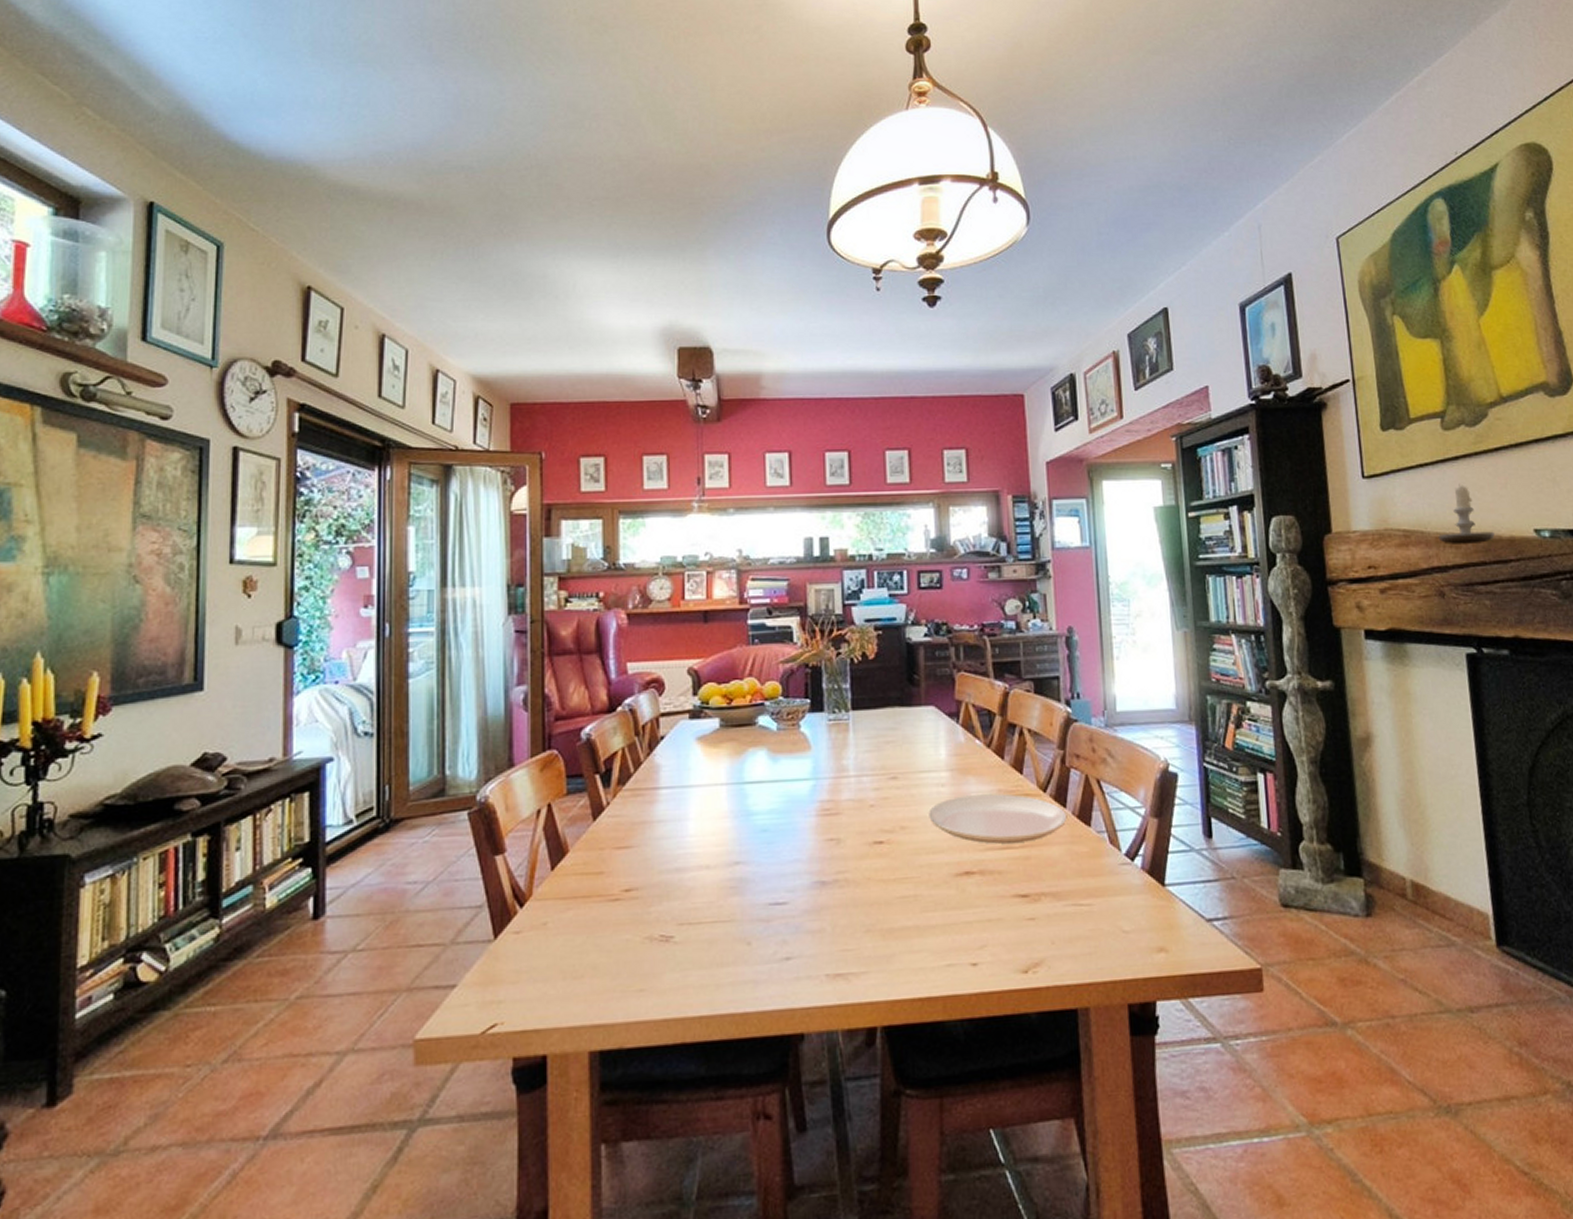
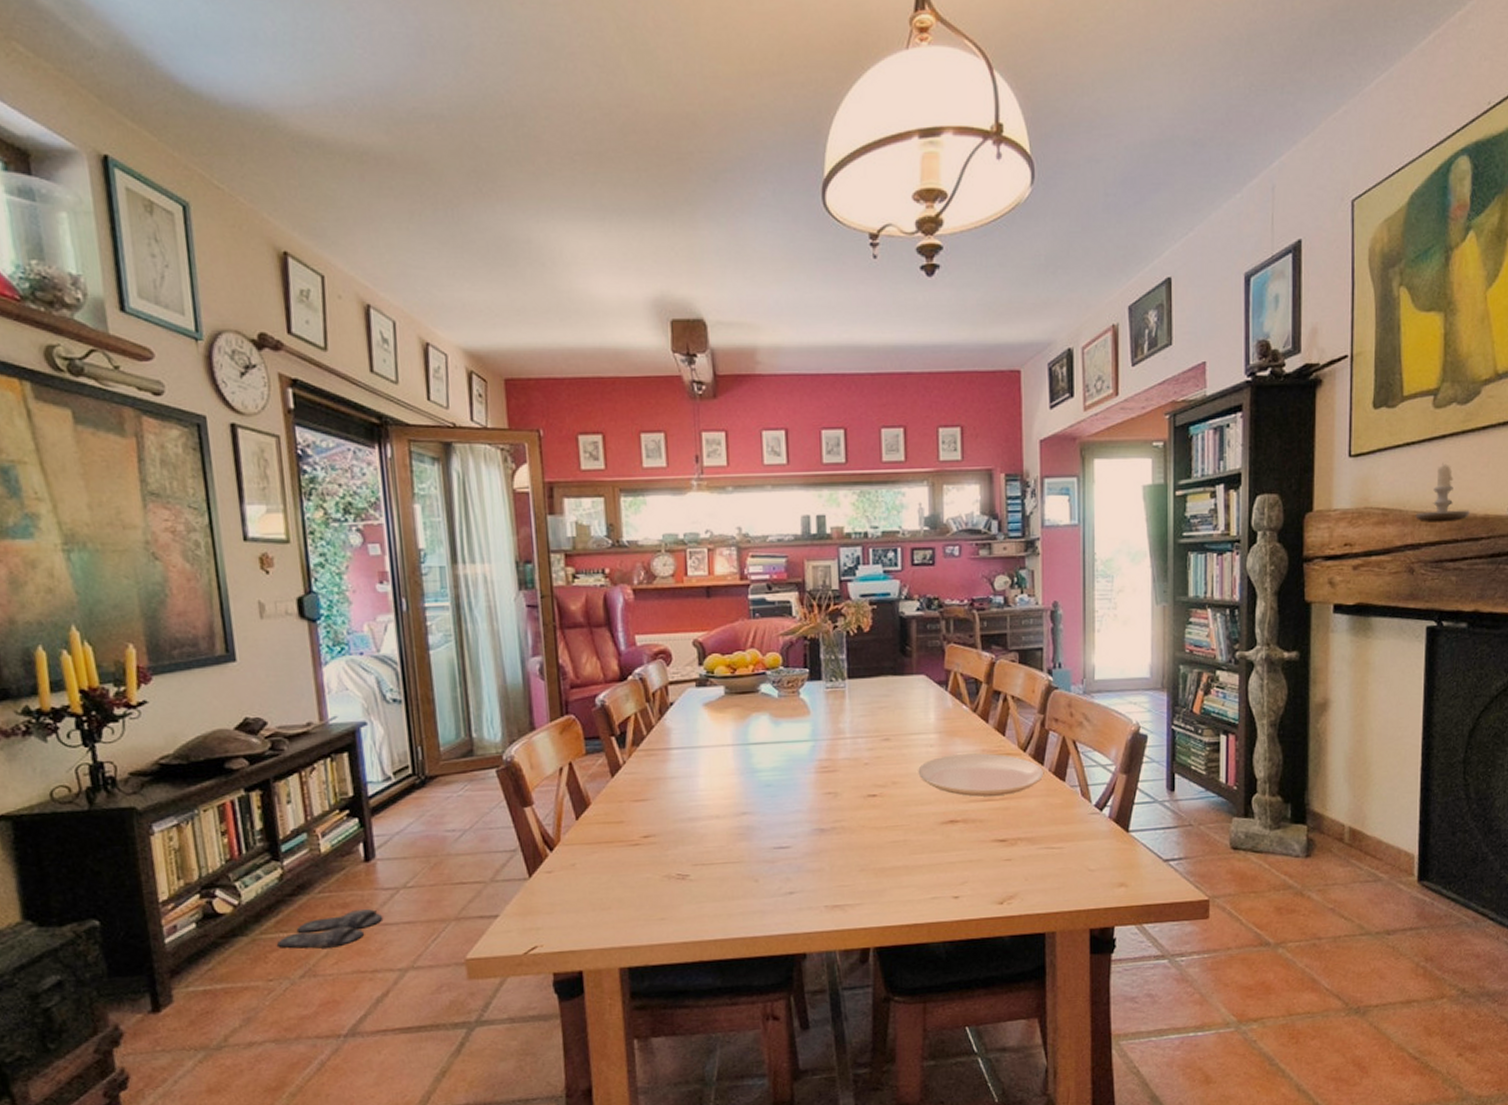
slippers: none [202,977,326,1026] -> present [277,909,383,949]

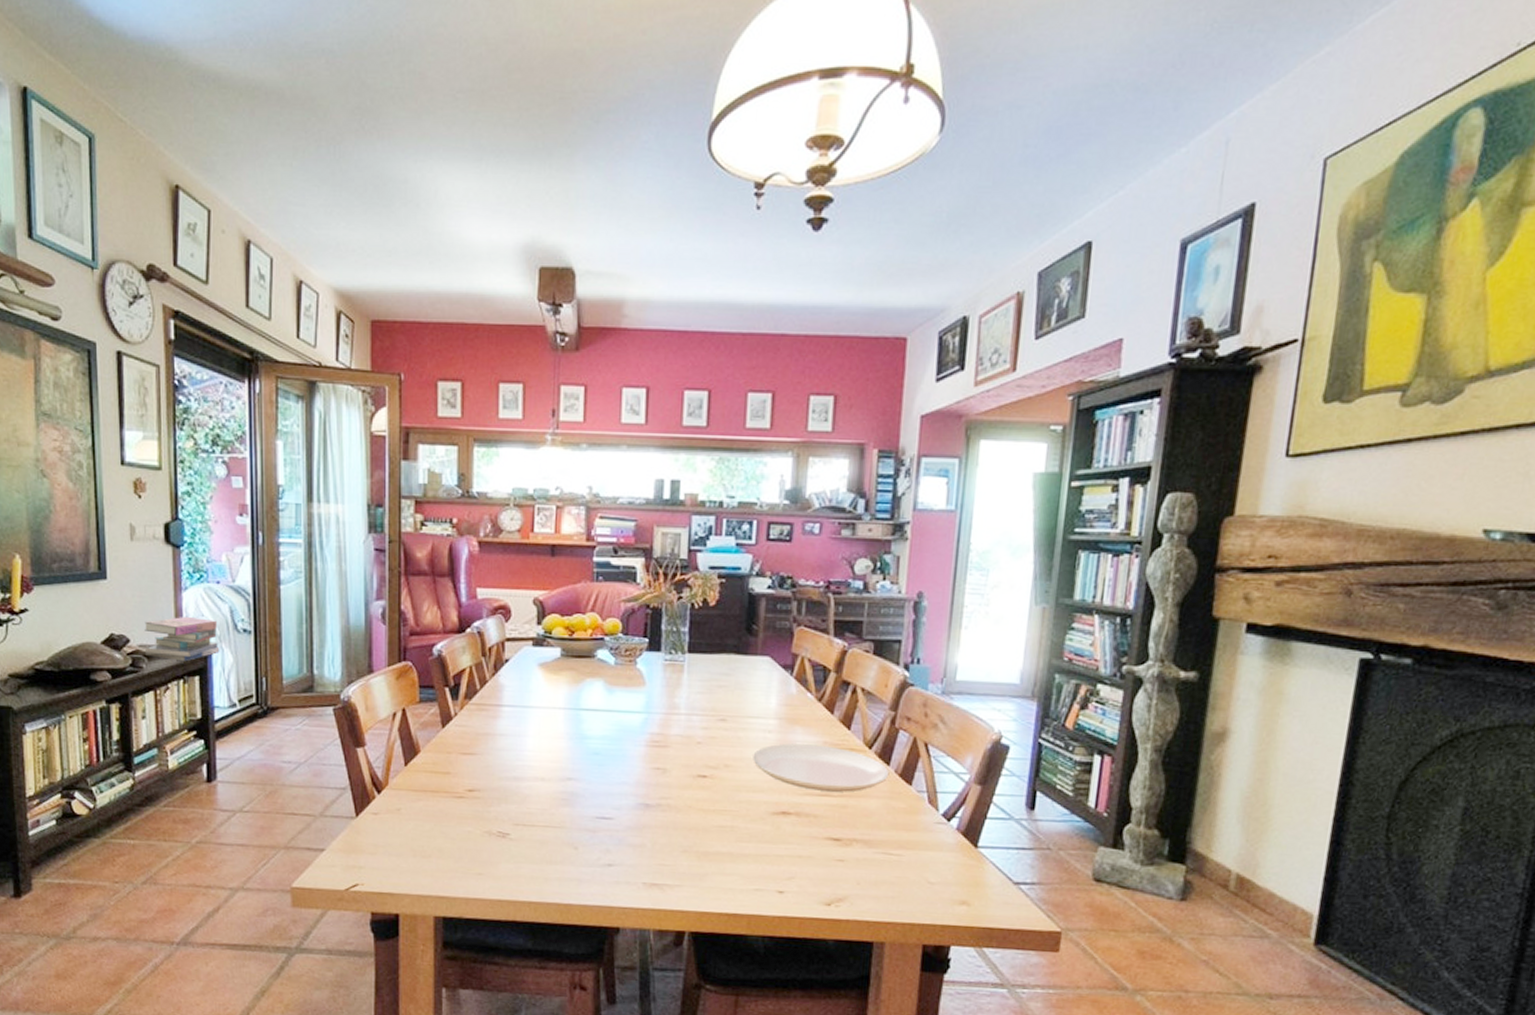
slippers: present [277,909,383,949] -> none [125,827,220,860]
books: none [282,691,369,739] -> present [144,616,220,661]
candle: present [1415,462,1470,523] -> none [1361,470,1432,540]

